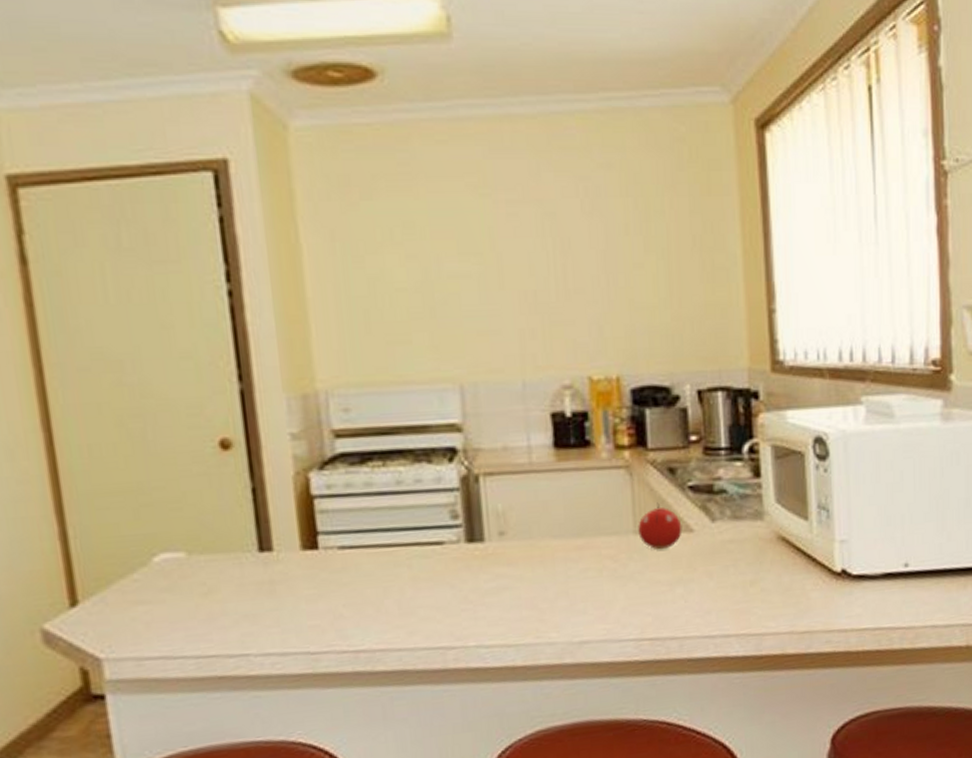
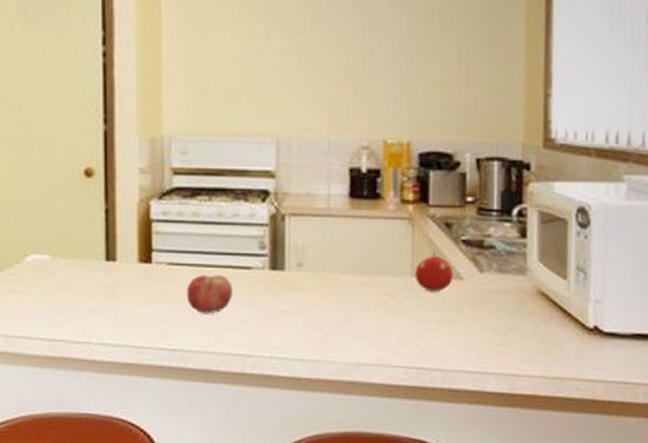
fruit: none [365,555,424,604] -> present [186,275,233,314]

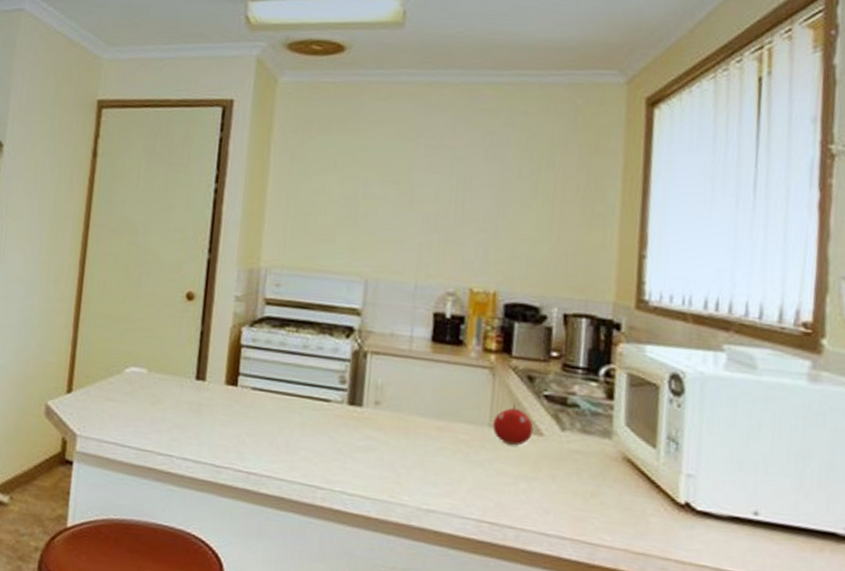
fruit: present [186,275,233,314] -> none [266,402,311,442]

